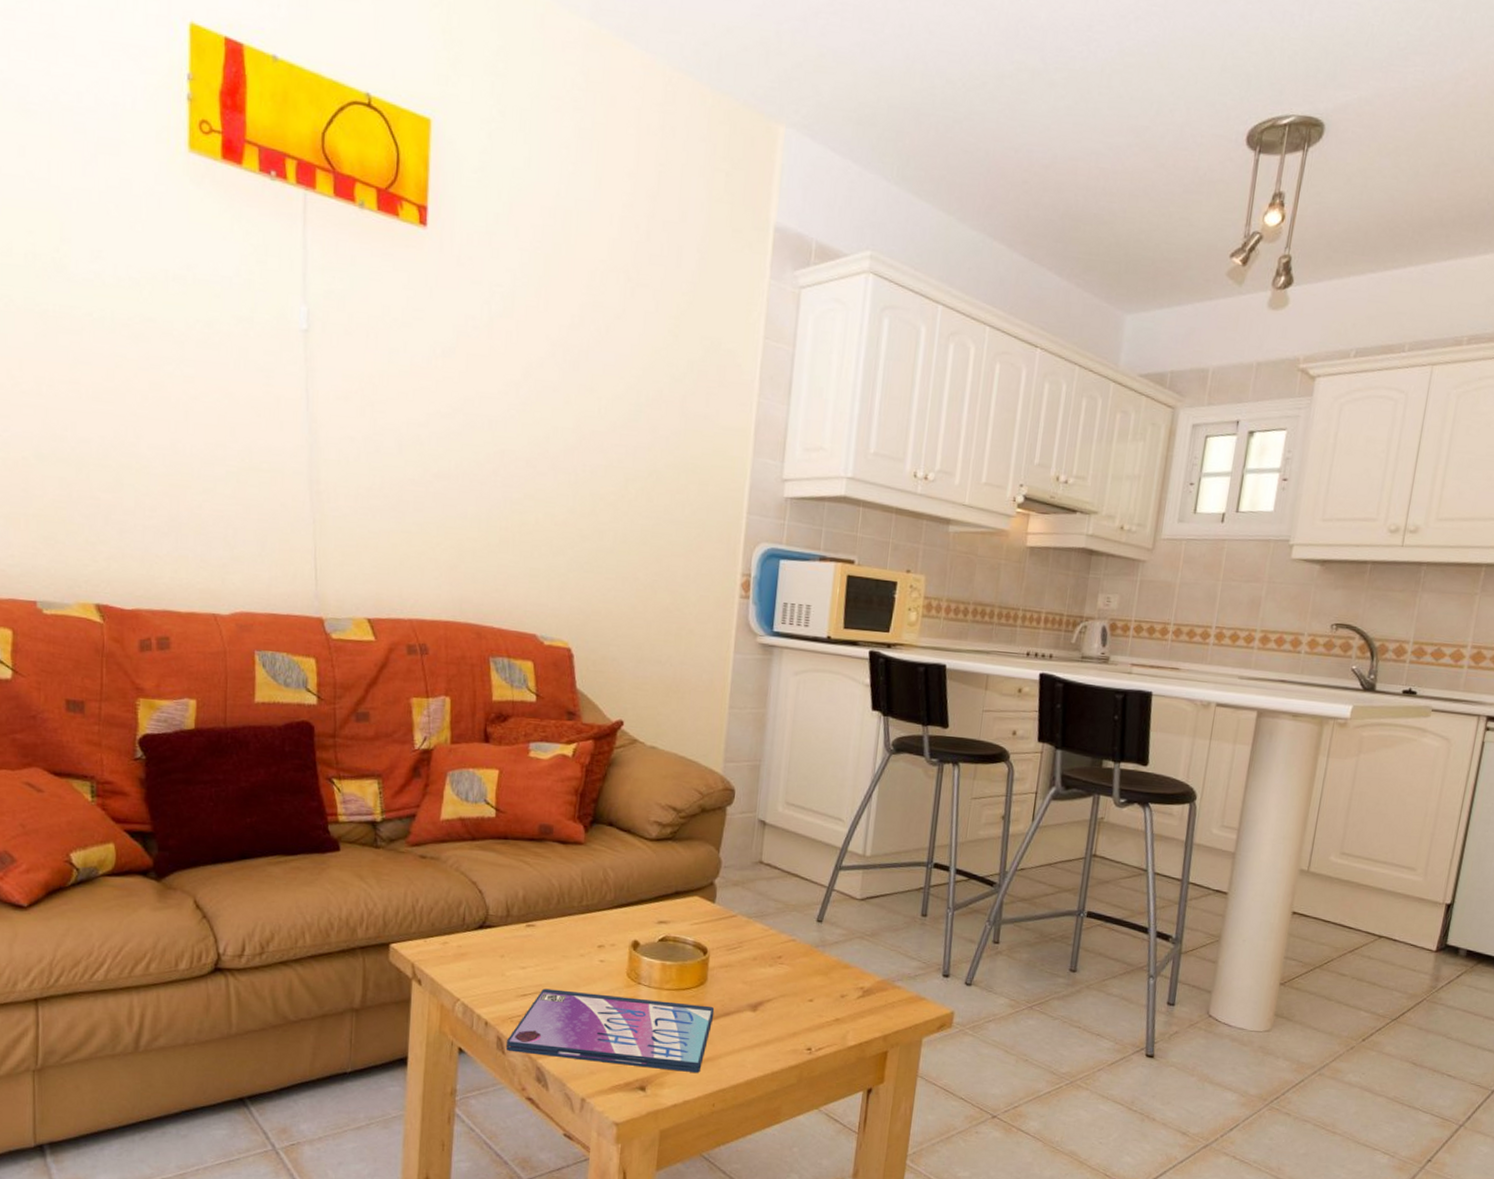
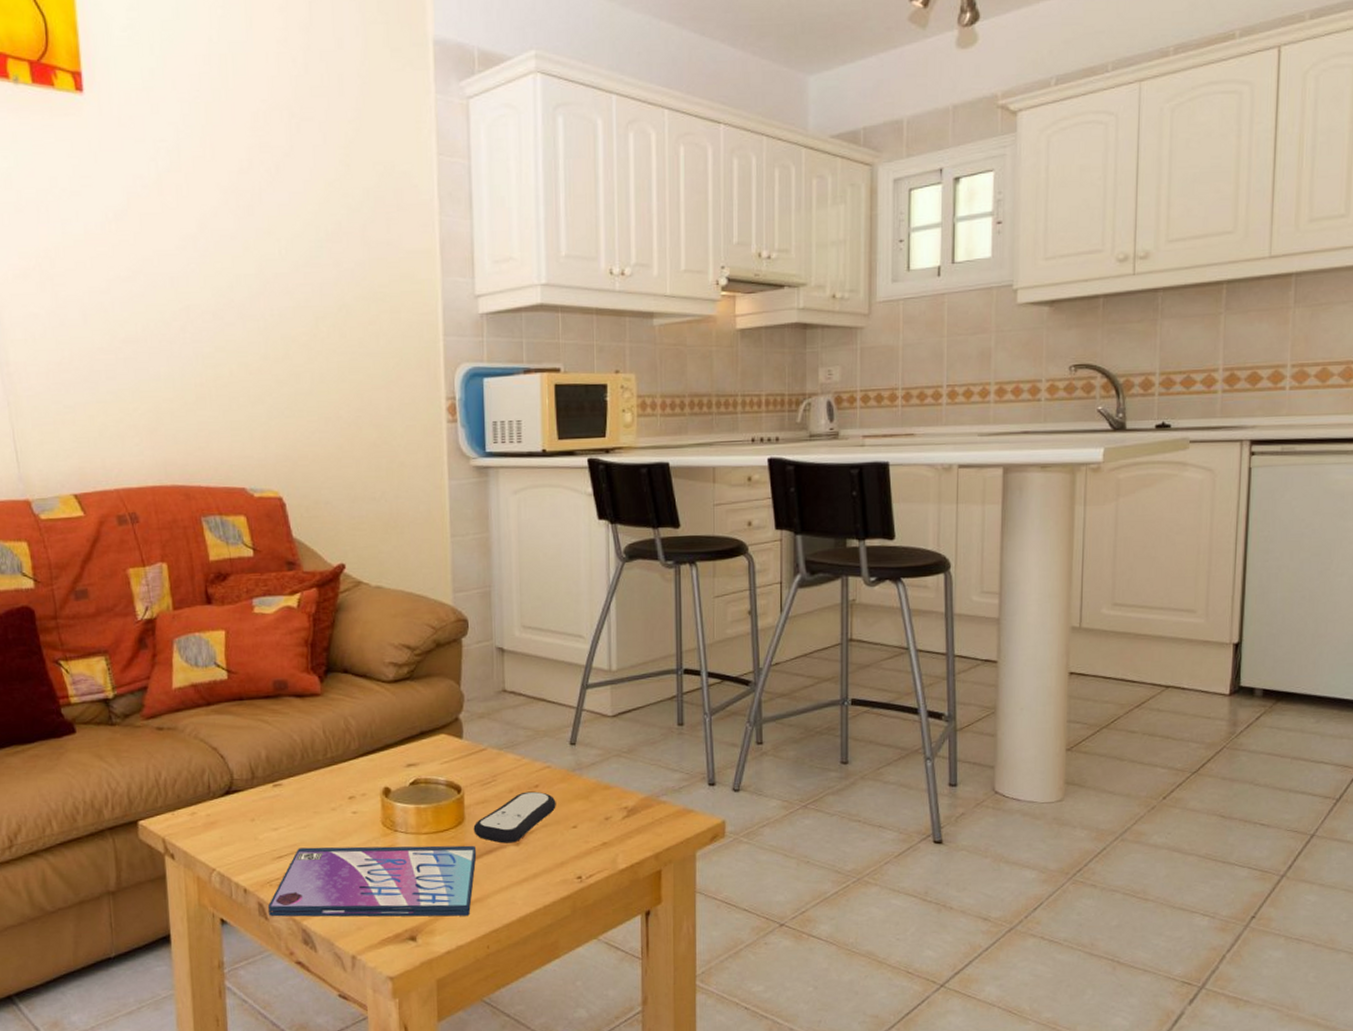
remote control: none [714,961,797,1009] -> present [473,791,556,843]

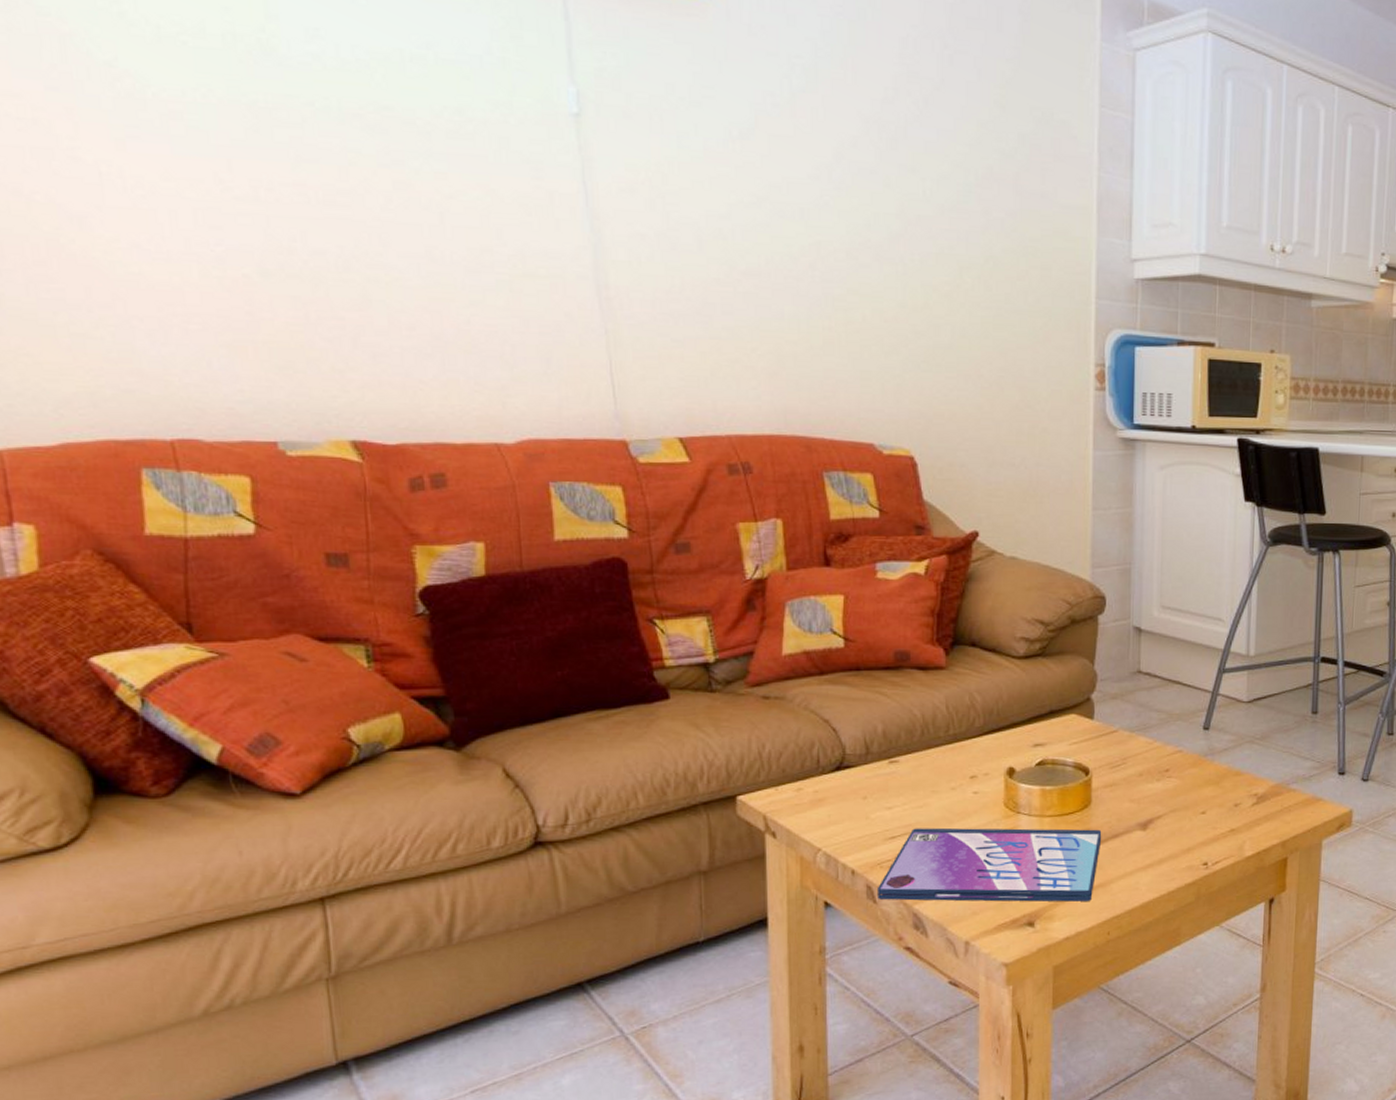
remote control: present [473,791,556,843] -> none [1100,775,1186,828]

